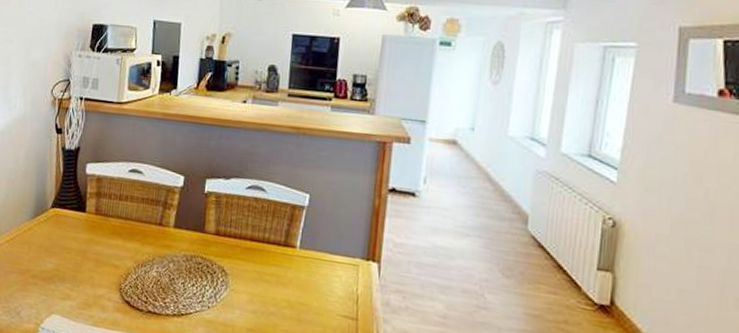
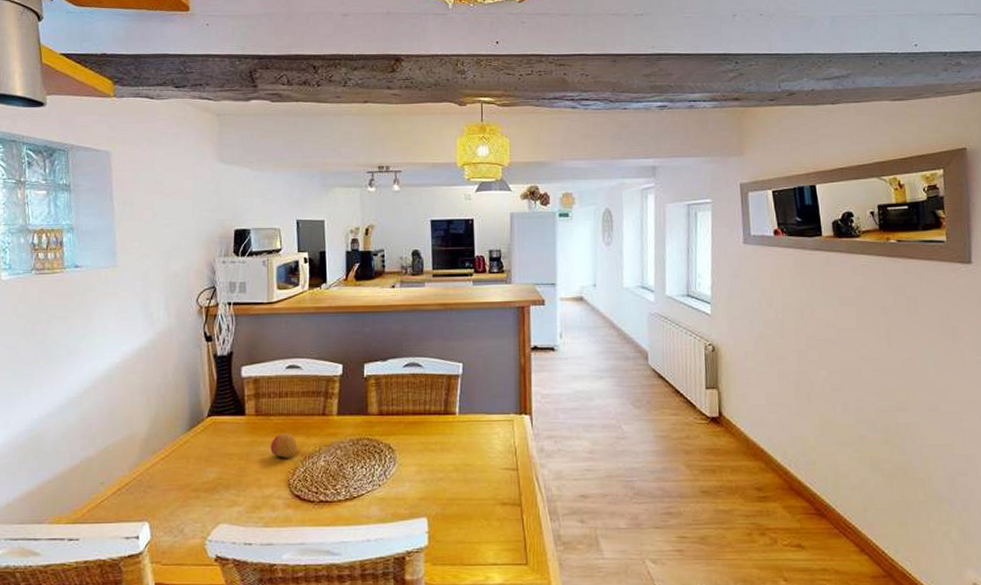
fruit: none [106,236,132,263] -> present [270,432,298,458]

